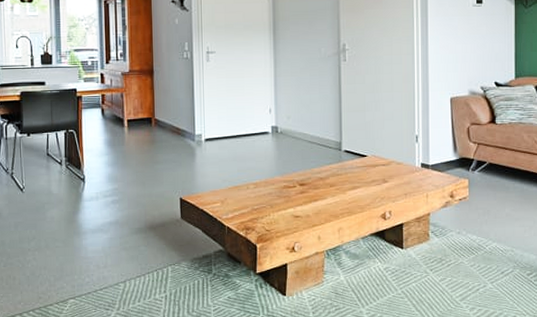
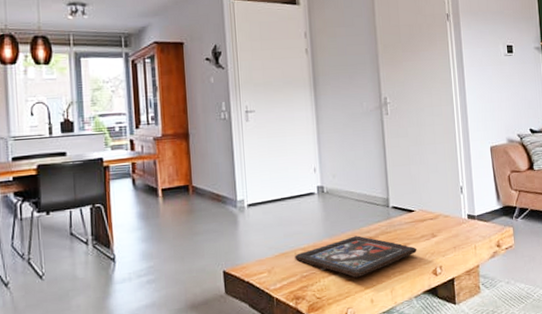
religious icon: none [247,175,367,214] -> present [295,235,417,278]

